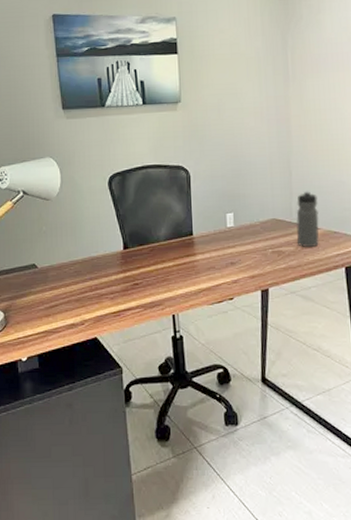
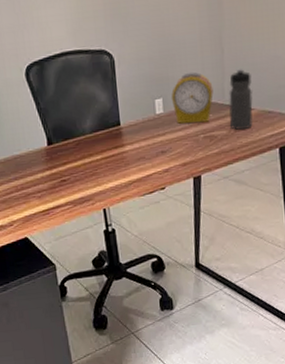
alarm clock: none [242,190,282,238] -> present [171,71,213,124]

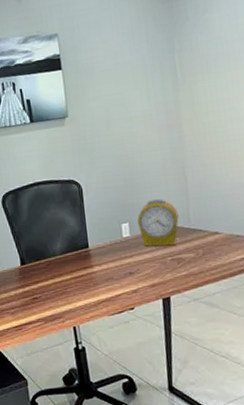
water bottle: present [229,69,253,130] -> none [194,195,221,253]

